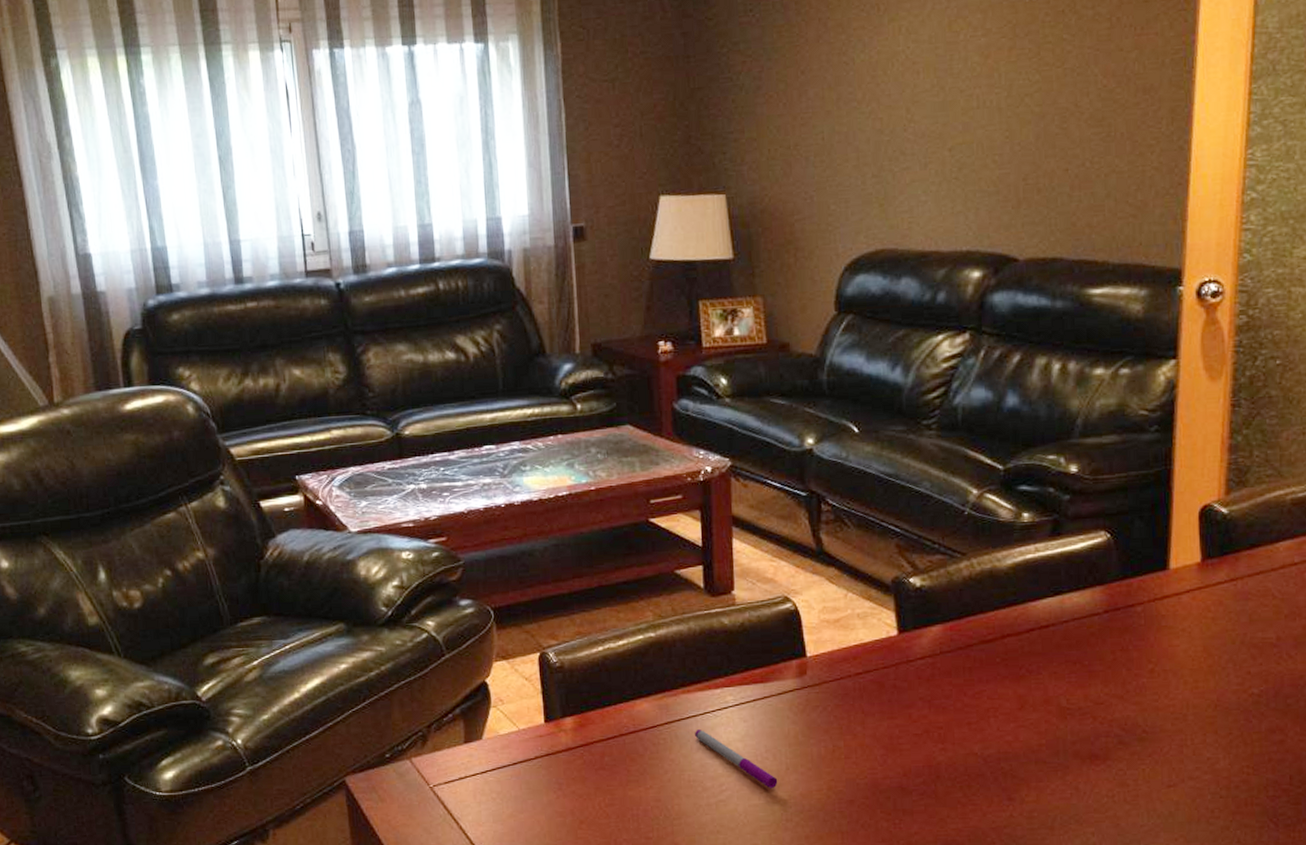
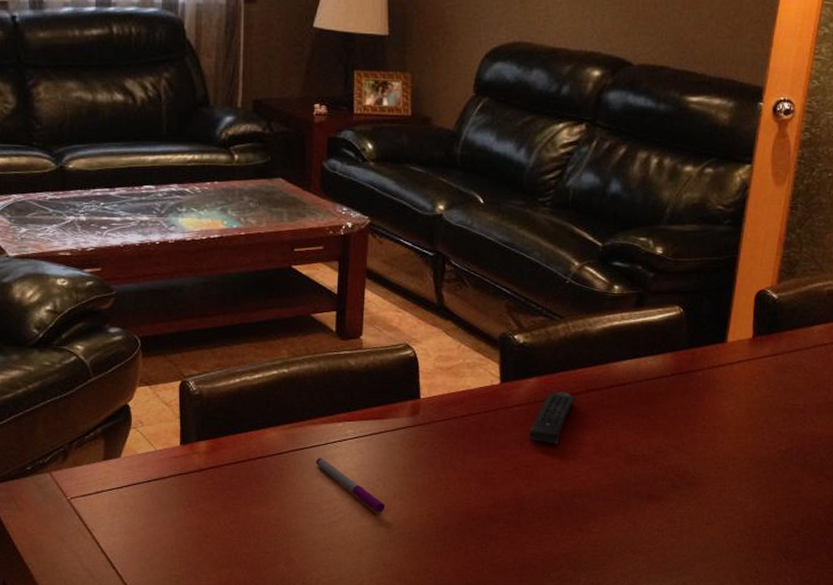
remote control: none [937,639,990,701] -> present [528,392,576,444]

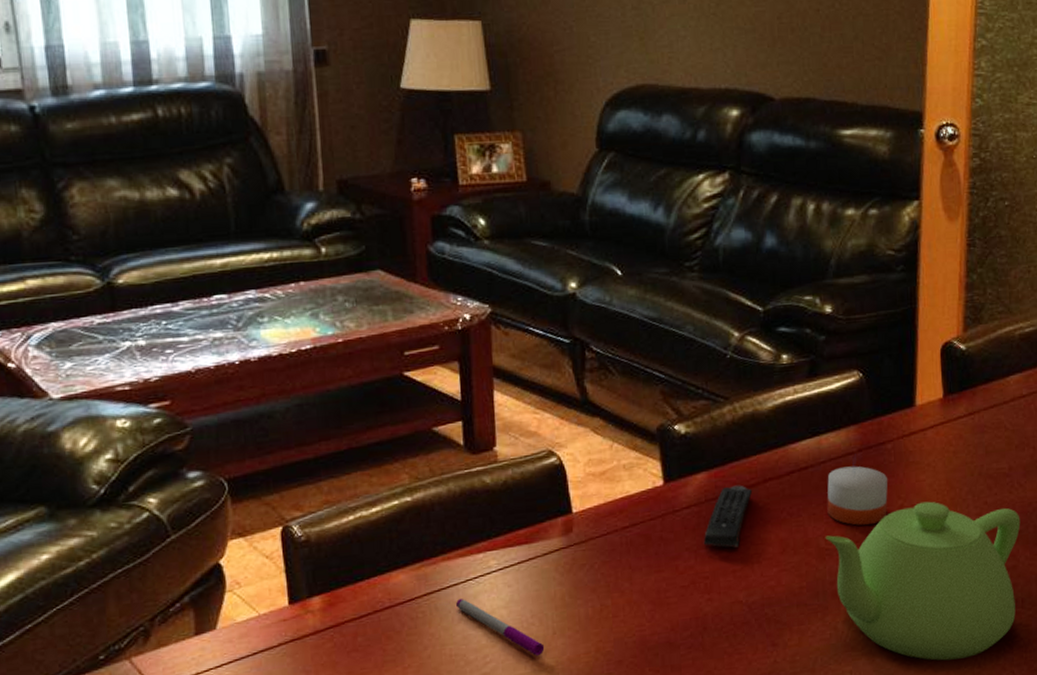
teapot: none [634,425,809,563] -> present [825,501,1021,661]
candle: none [638,385,694,439] -> present [827,463,888,526]

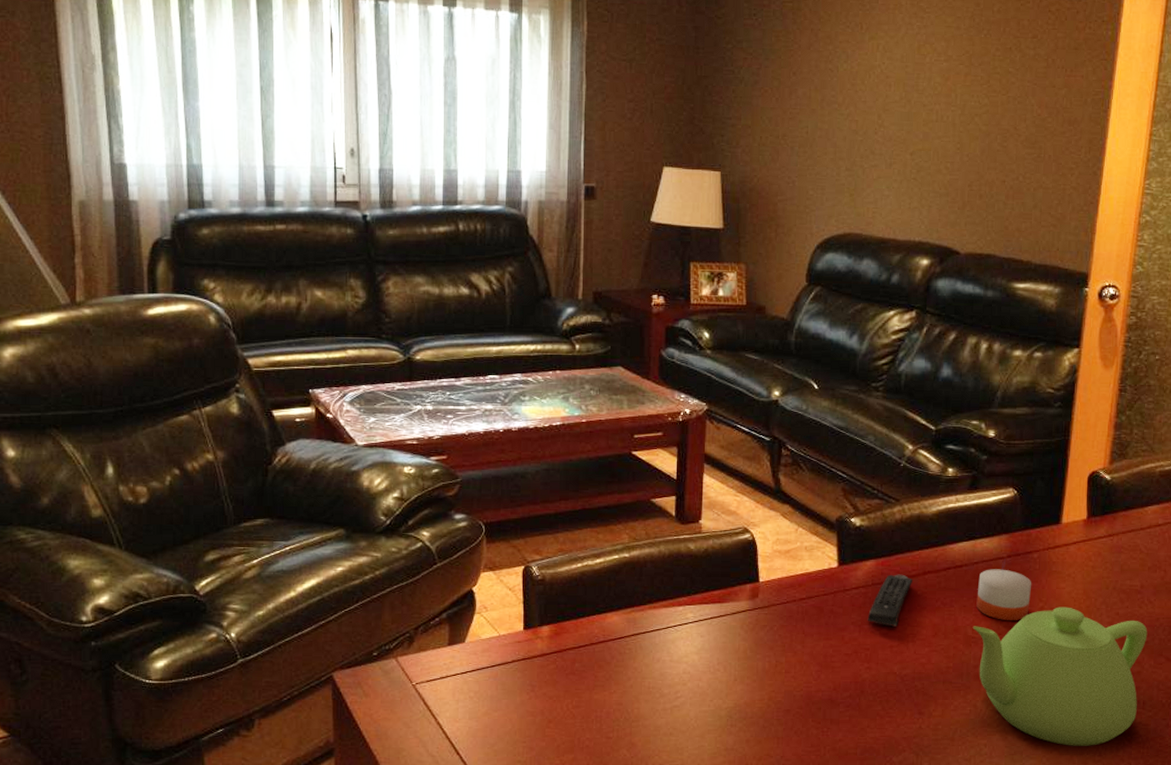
pen: present [456,599,545,657] -> none [657,642,726,698]

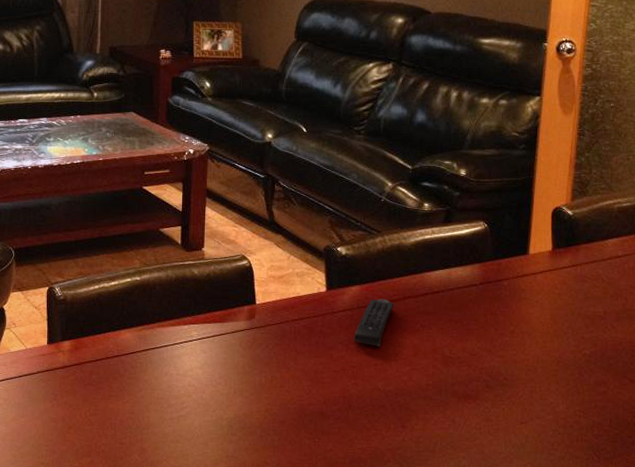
teapot: present [972,607,1148,746] -> none [449,330,612,461]
candle: present [976,567,1031,620] -> none [453,293,502,342]

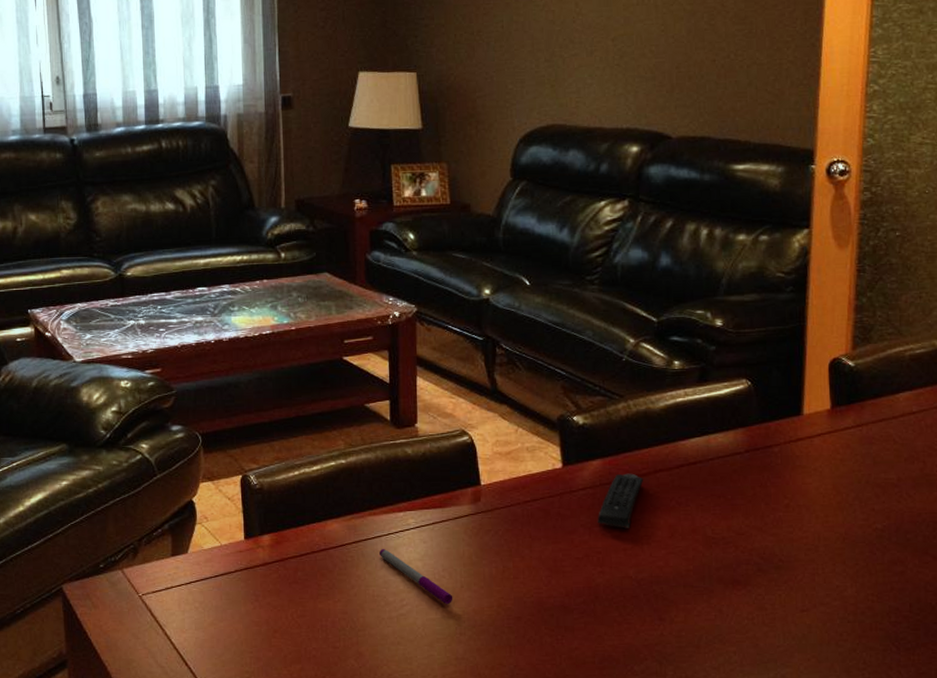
pen: none [165,357,227,409] -> present [380,549,453,605]

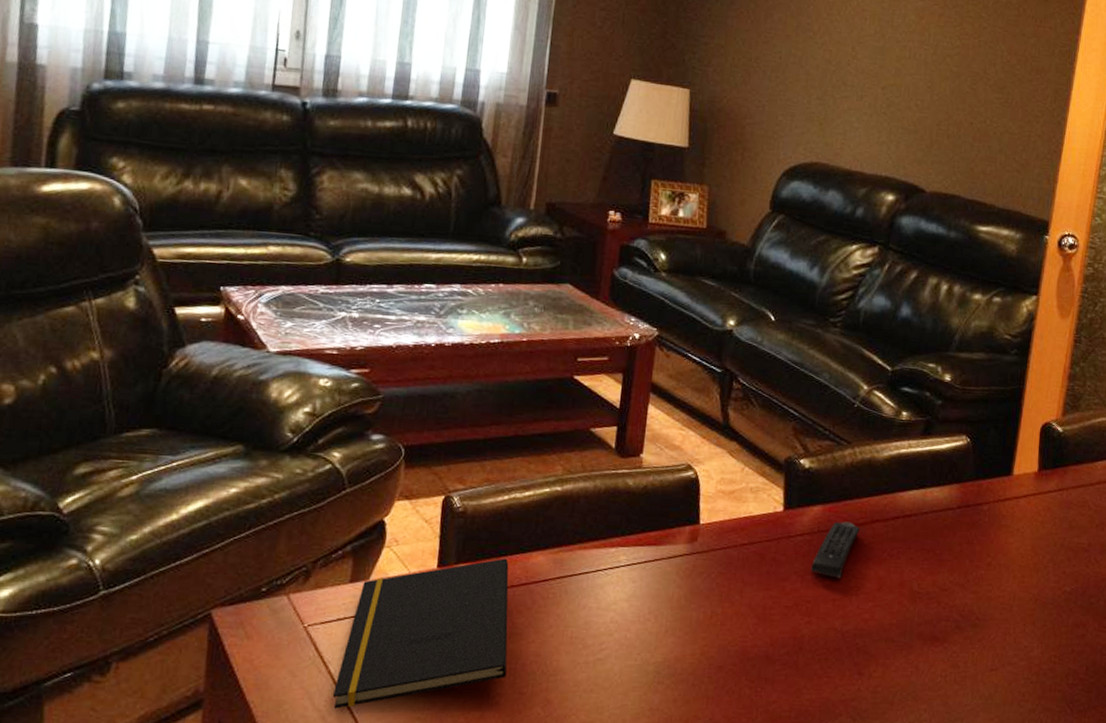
notepad: none [171,527,319,665] -> present [332,558,509,709]
pen: present [380,549,453,605] -> none [584,587,656,651]

